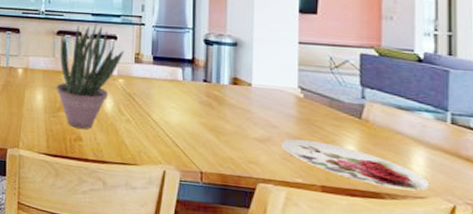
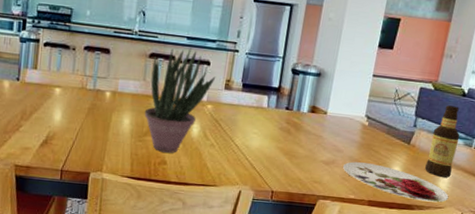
bottle: none [388,73,427,160] -> present [425,105,460,178]

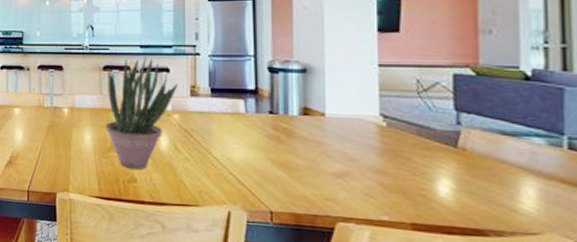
plate: present [343,161,449,203] -> none [363,172,544,227]
bottle: present [425,105,460,178] -> none [490,94,539,191]

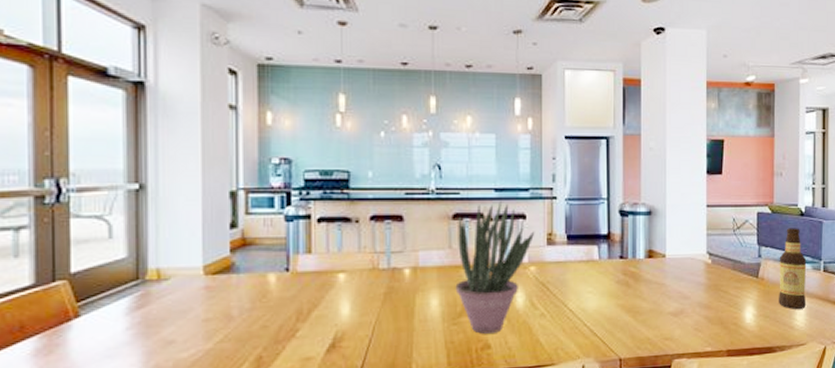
bottle: none [490,94,539,191] -> present [779,228,807,309]

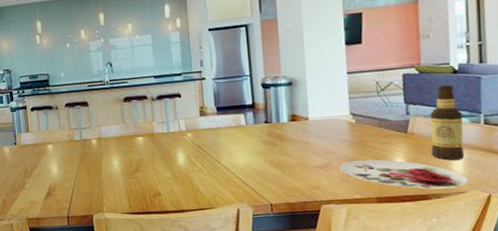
potted plant: present [455,202,535,334] -> none [128,86,189,185]
plate: none [693,306,809,341] -> present [339,159,469,189]

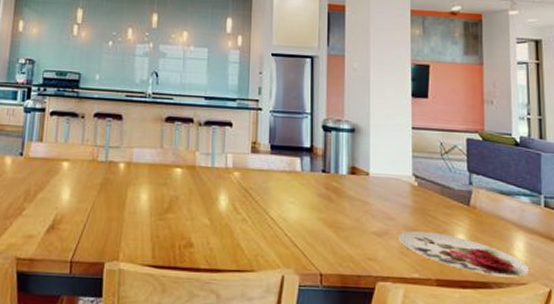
bottle: present [430,85,465,160] -> none [492,157,526,245]

